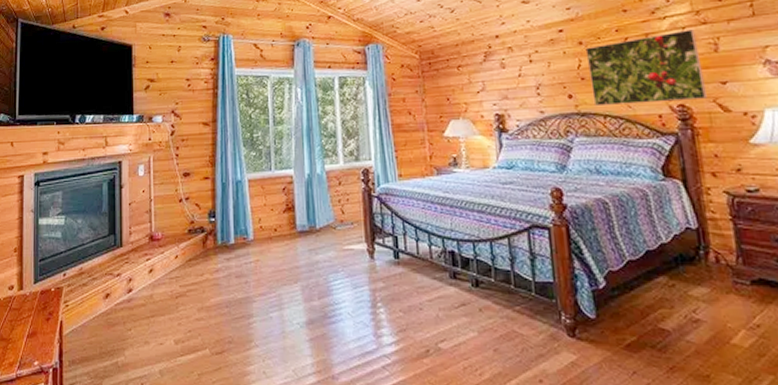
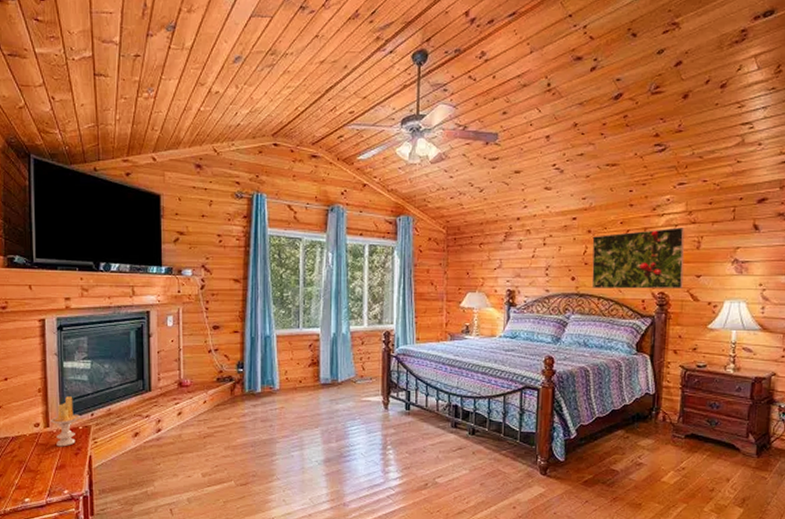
candle: none [23,255,53,312] -> present [49,396,80,447]

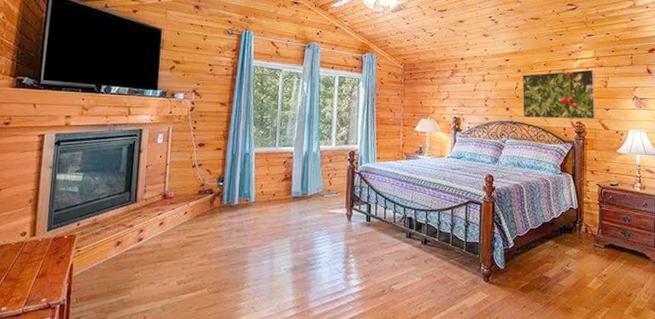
candle: present [49,396,80,447] -> none [36,206,67,256]

